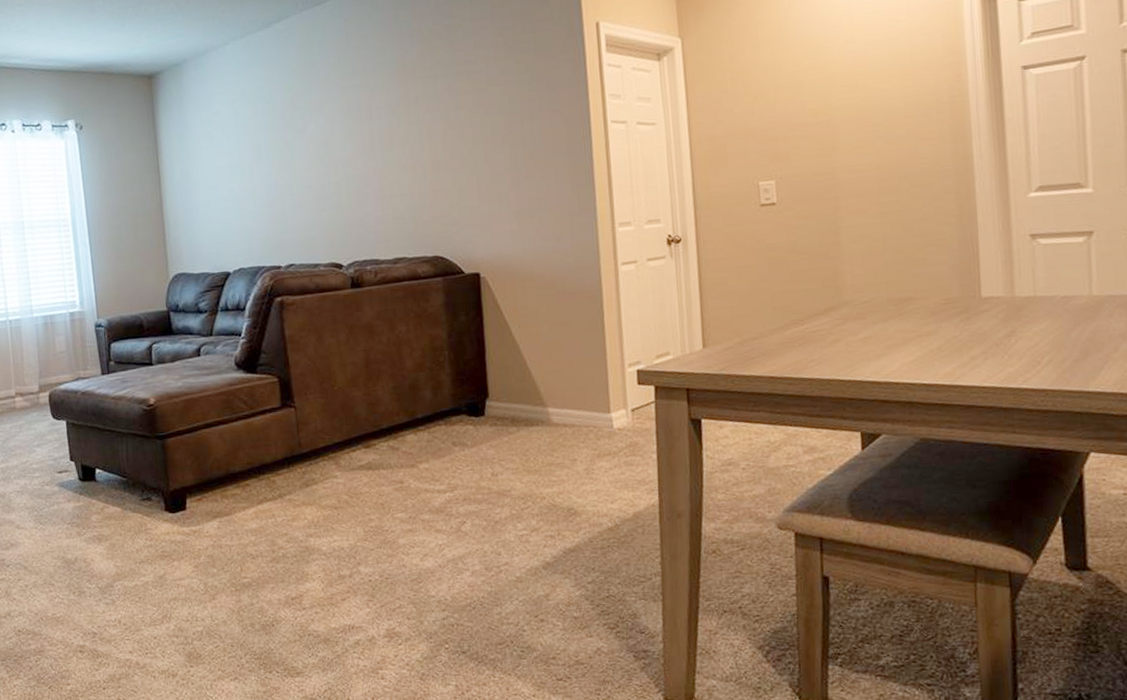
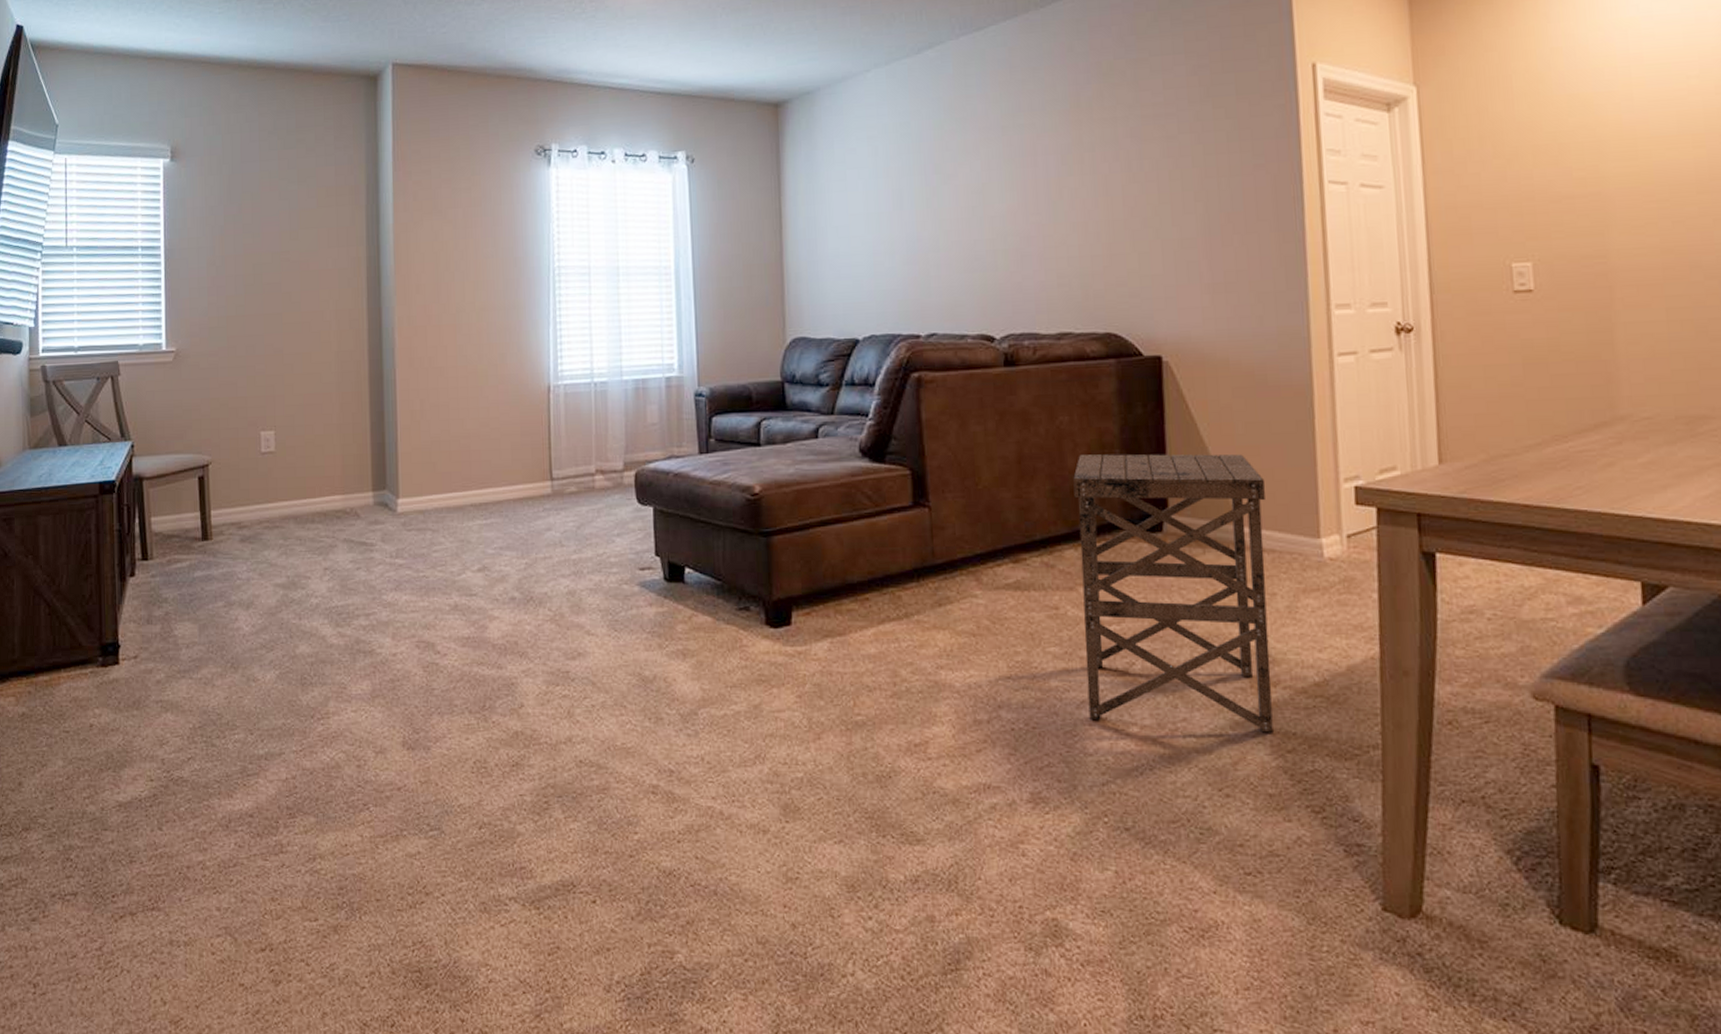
side table: none [411,349,577,570] -> present [1073,454,1273,733]

